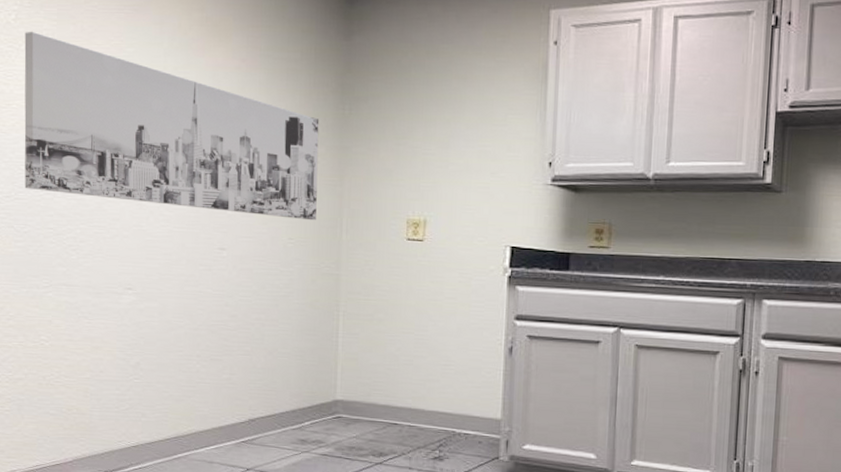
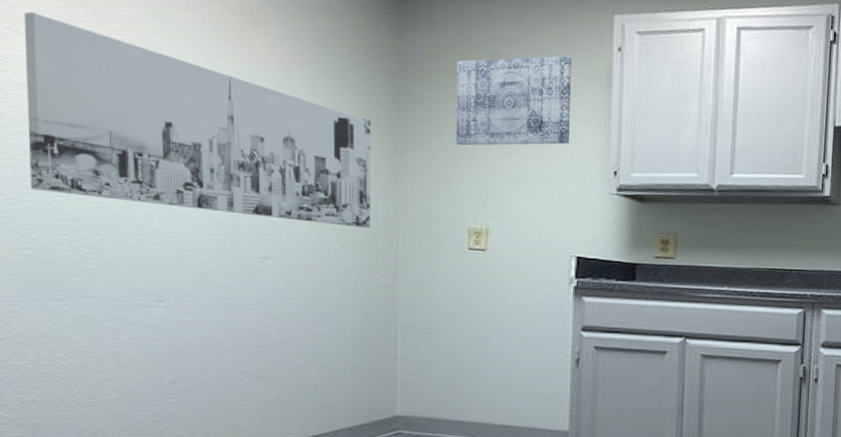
wall art: none [396,51,508,141] -> present [455,55,572,146]

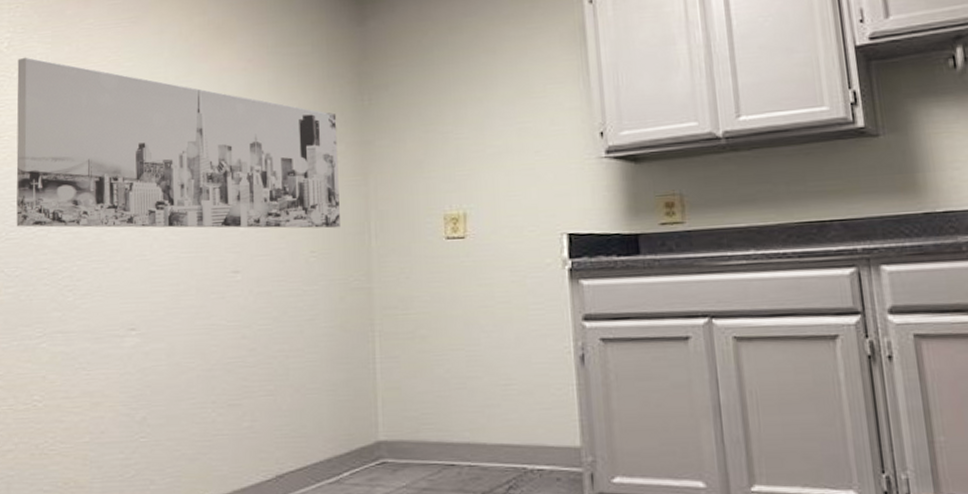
wall art: present [455,55,572,146] -> none [419,17,547,127]

